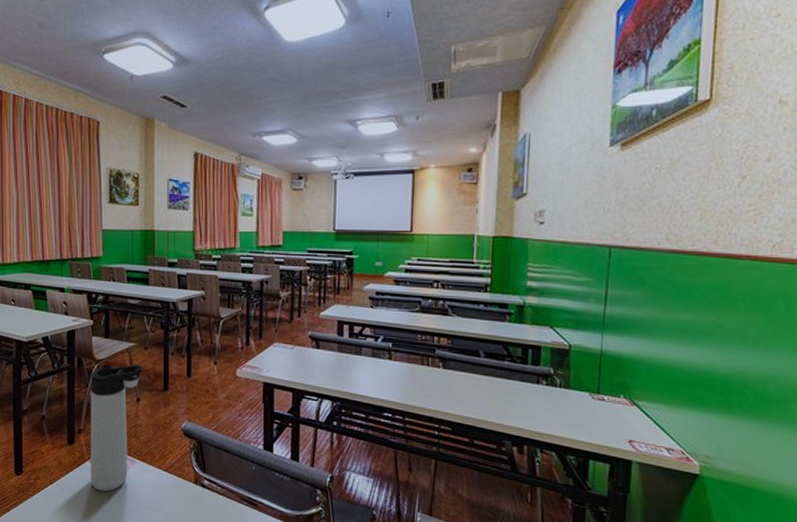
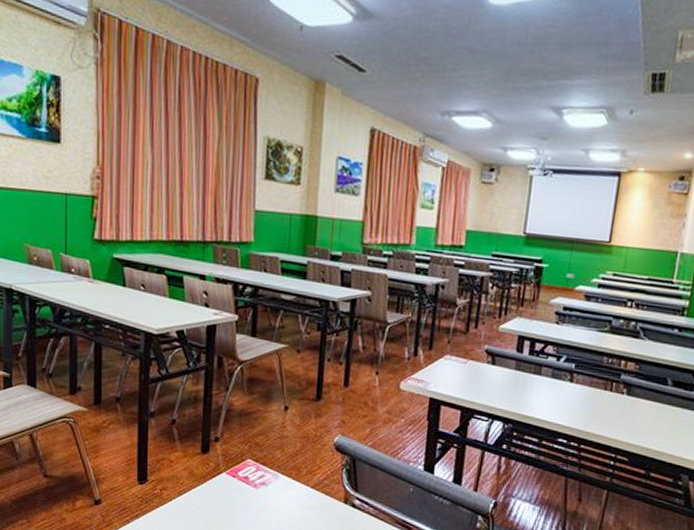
thermos bottle: present [90,364,143,491] -> none [225,366,294,507]

